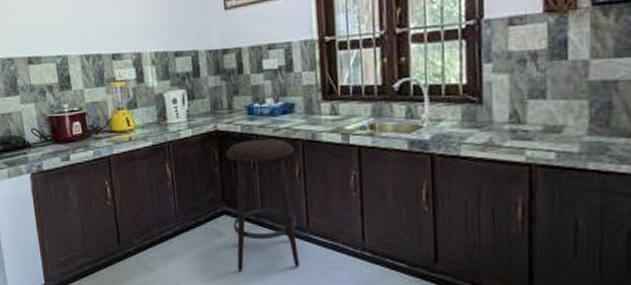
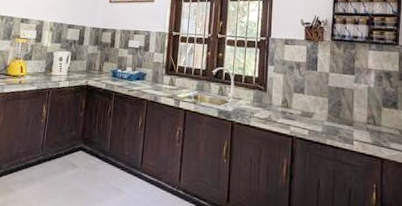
stool: present [226,138,300,273] -> none [82,95,141,200]

